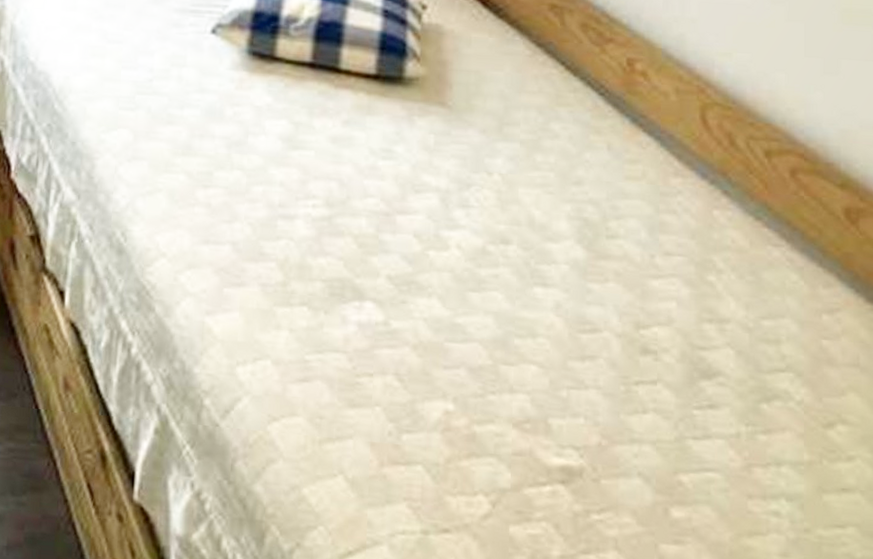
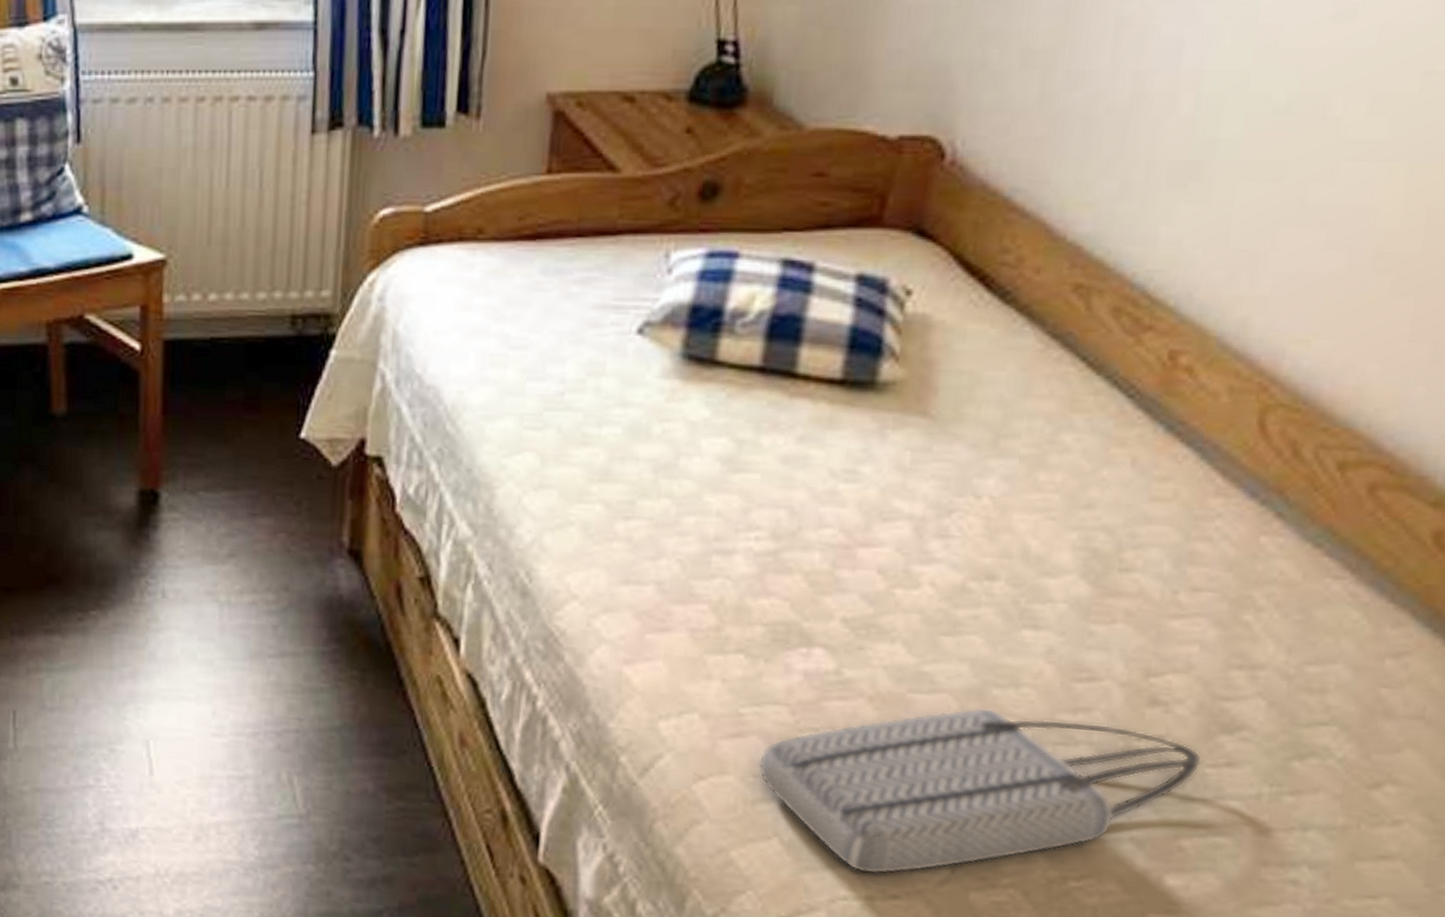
tote bag: none [323,355,688,510] -> present [758,707,1201,875]

